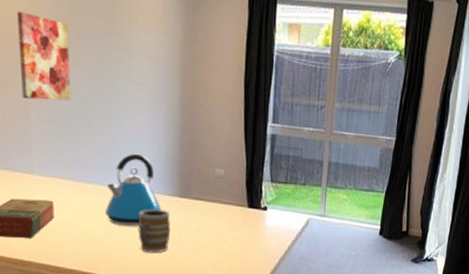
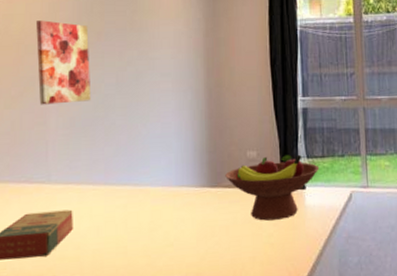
kettle: present [104,153,162,227] -> none [129,146,191,228]
mug: present [138,209,171,253] -> none [166,203,203,255]
fruit bowl: none [194,175,282,235] -> present [225,154,320,221]

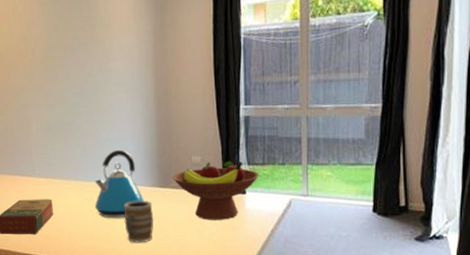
wall art: present [36,20,92,105] -> none [17,38,62,112]
kettle: none [129,146,191,228] -> present [94,149,144,219]
mug: none [166,203,203,255] -> present [124,201,154,243]

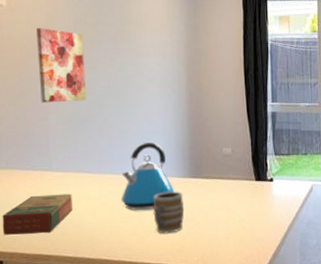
wall art: none [17,38,62,112] -> present [37,28,87,103]
fruit bowl: present [173,161,260,220] -> none [204,152,286,207]

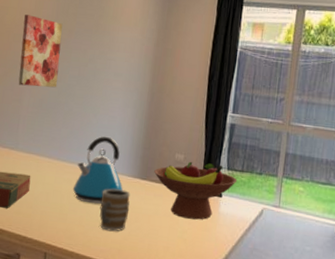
fruit bowl: none [204,152,286,207] -> present [154,161,238,220]

